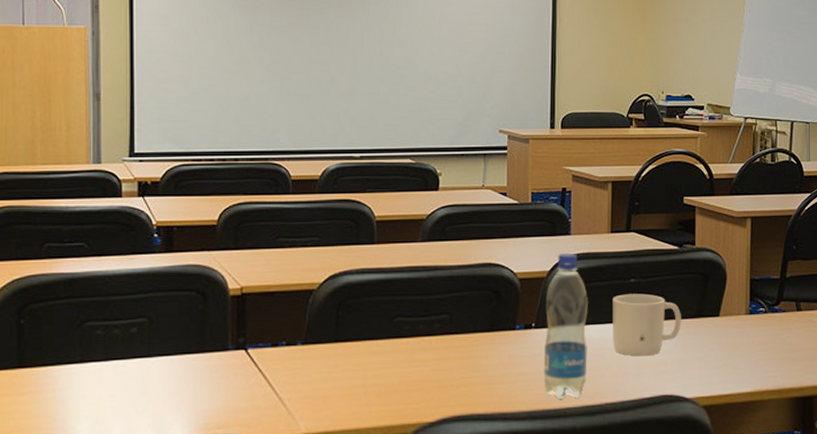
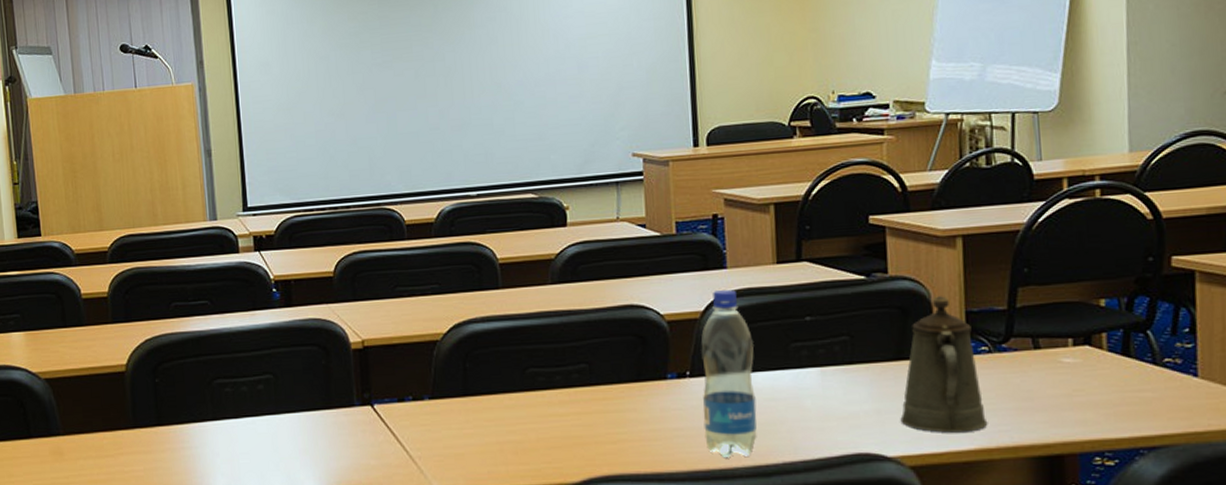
mug: present [612,294,681,356] -> none [784,333,875,408]
coffee pot: none [698,266,761,378] -> present [900,296,988,433]

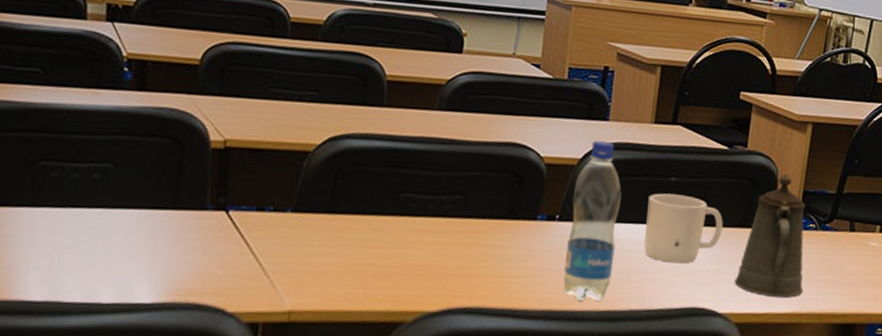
mug: none [784,333,875,408] -> present [644,193,723,264]

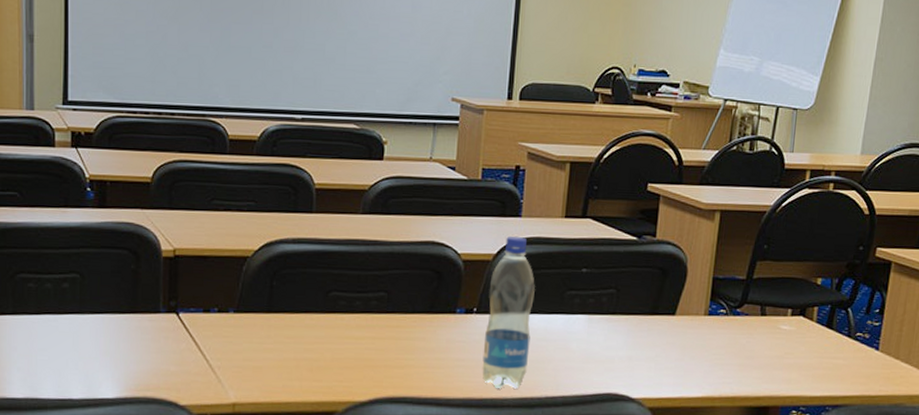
mug: present [644,193,723,264] -> none [558,284,634,351]
coffee pot: present [734,174,806,297] -> none [647,262,716,382]

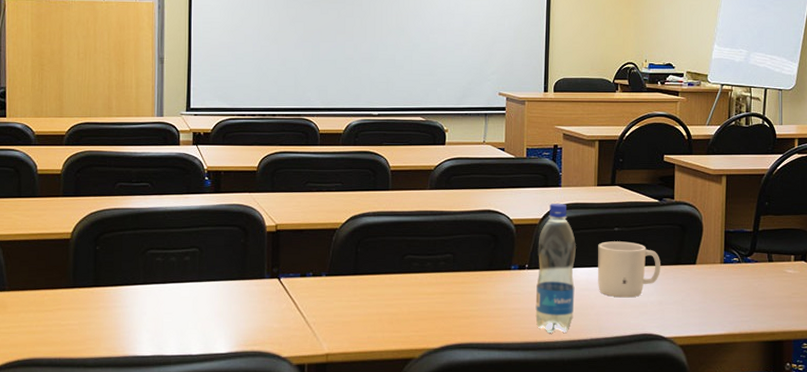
mug: none [558,284,634,351] -> present [598,241,660,298]

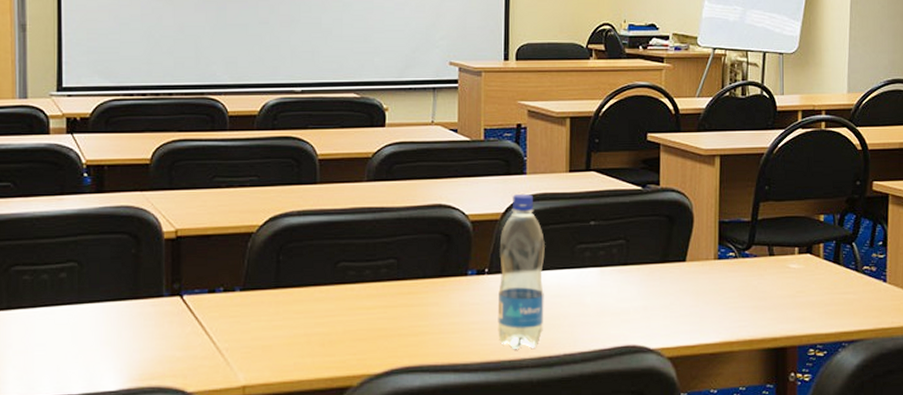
mug: present [598,241,660,298] -> none [571,237,645,304]

